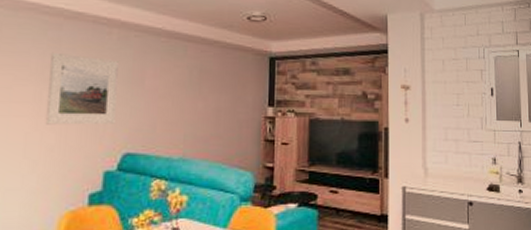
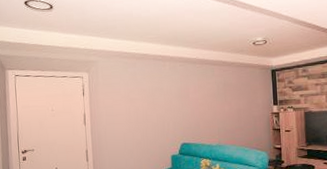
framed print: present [45,53,119,125] -> none [132,82,174,128]

